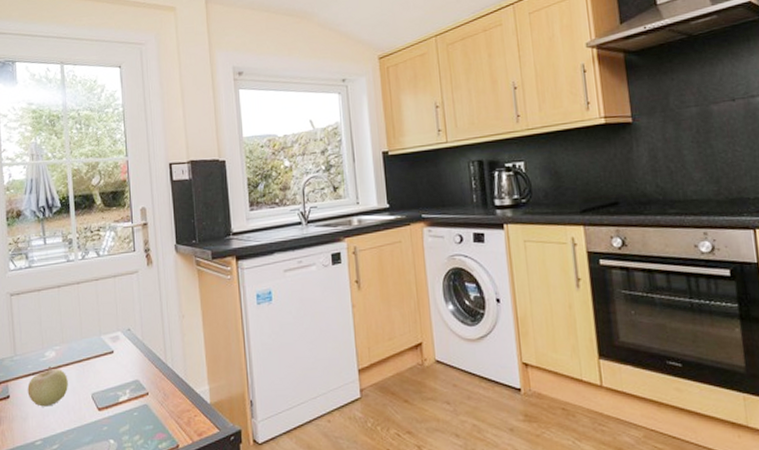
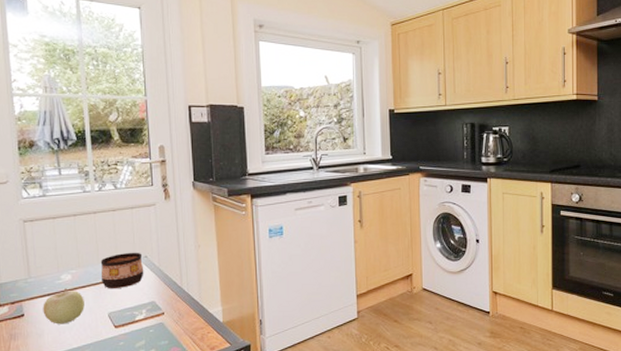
cup: none [84,324,128,366] -> present [100,252,144,288]

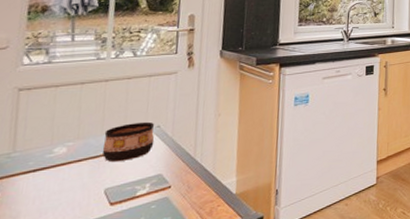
fruit: present [43,288,84,325] -> none [23,163,78,205]

